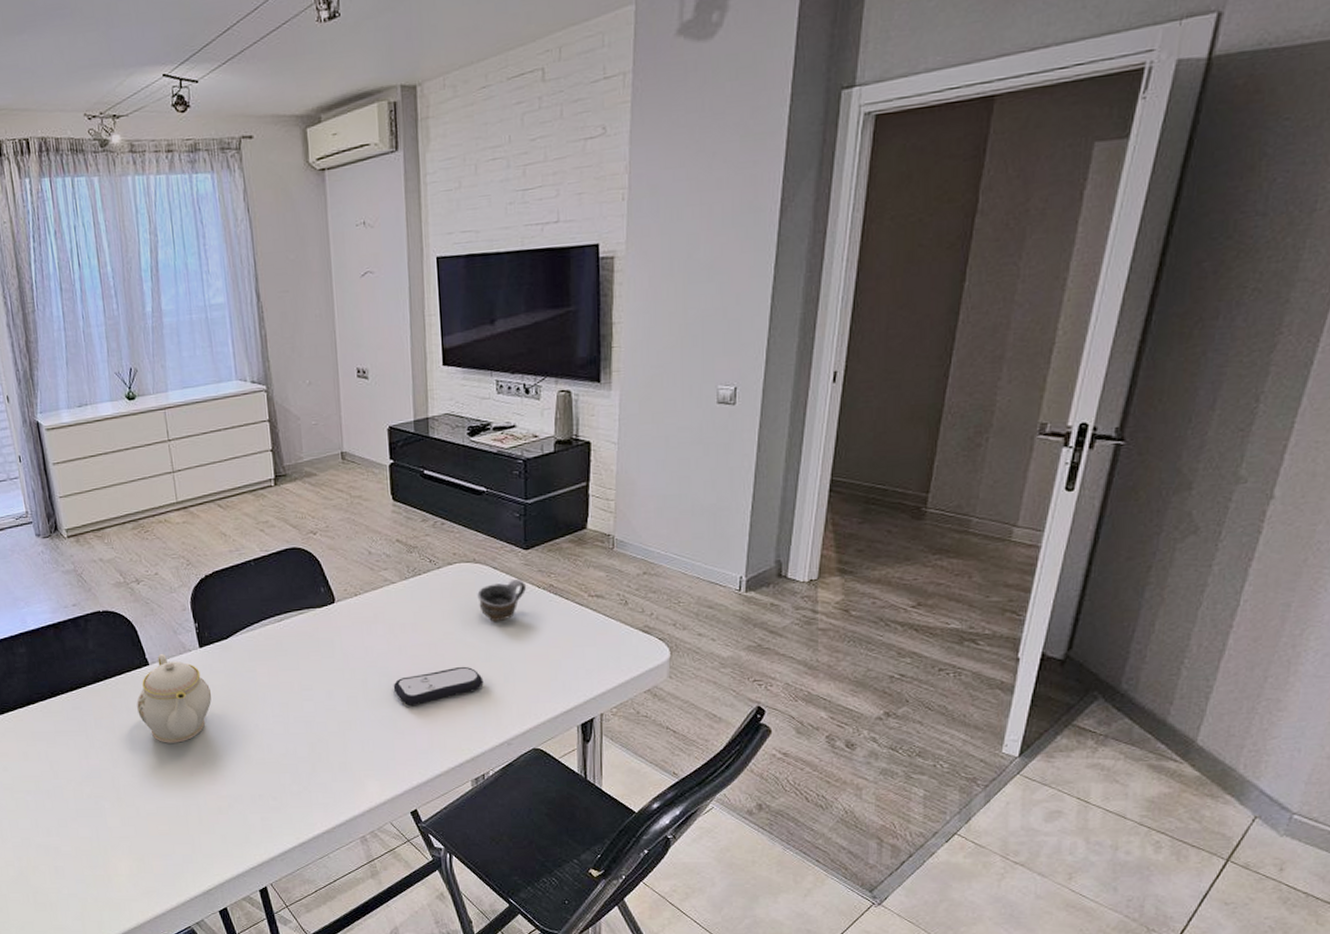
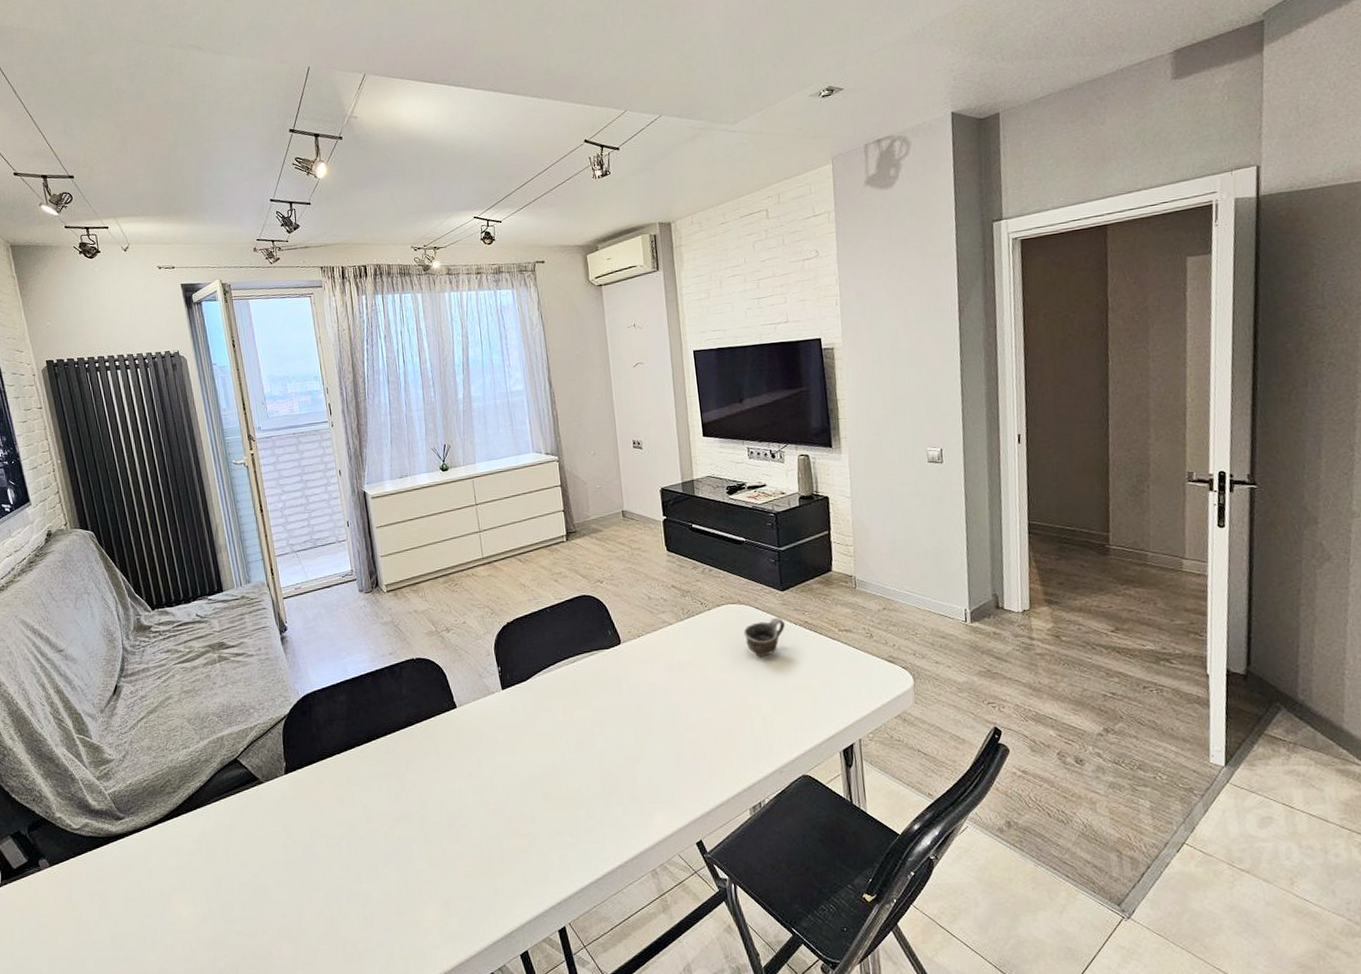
teapot: present [137,653,212,743] -> none [445,696,513,783]
remote control: present [393,666,484,707] -> none [674,699,754,739]

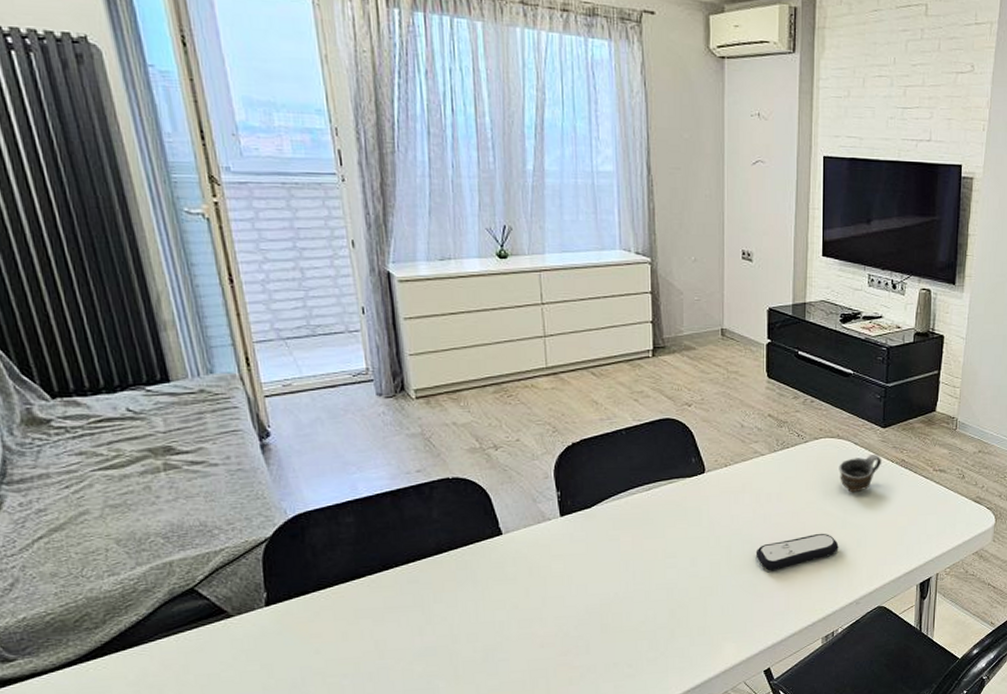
remote control: none [674,699,754,739] -> present [755,533,839,571]

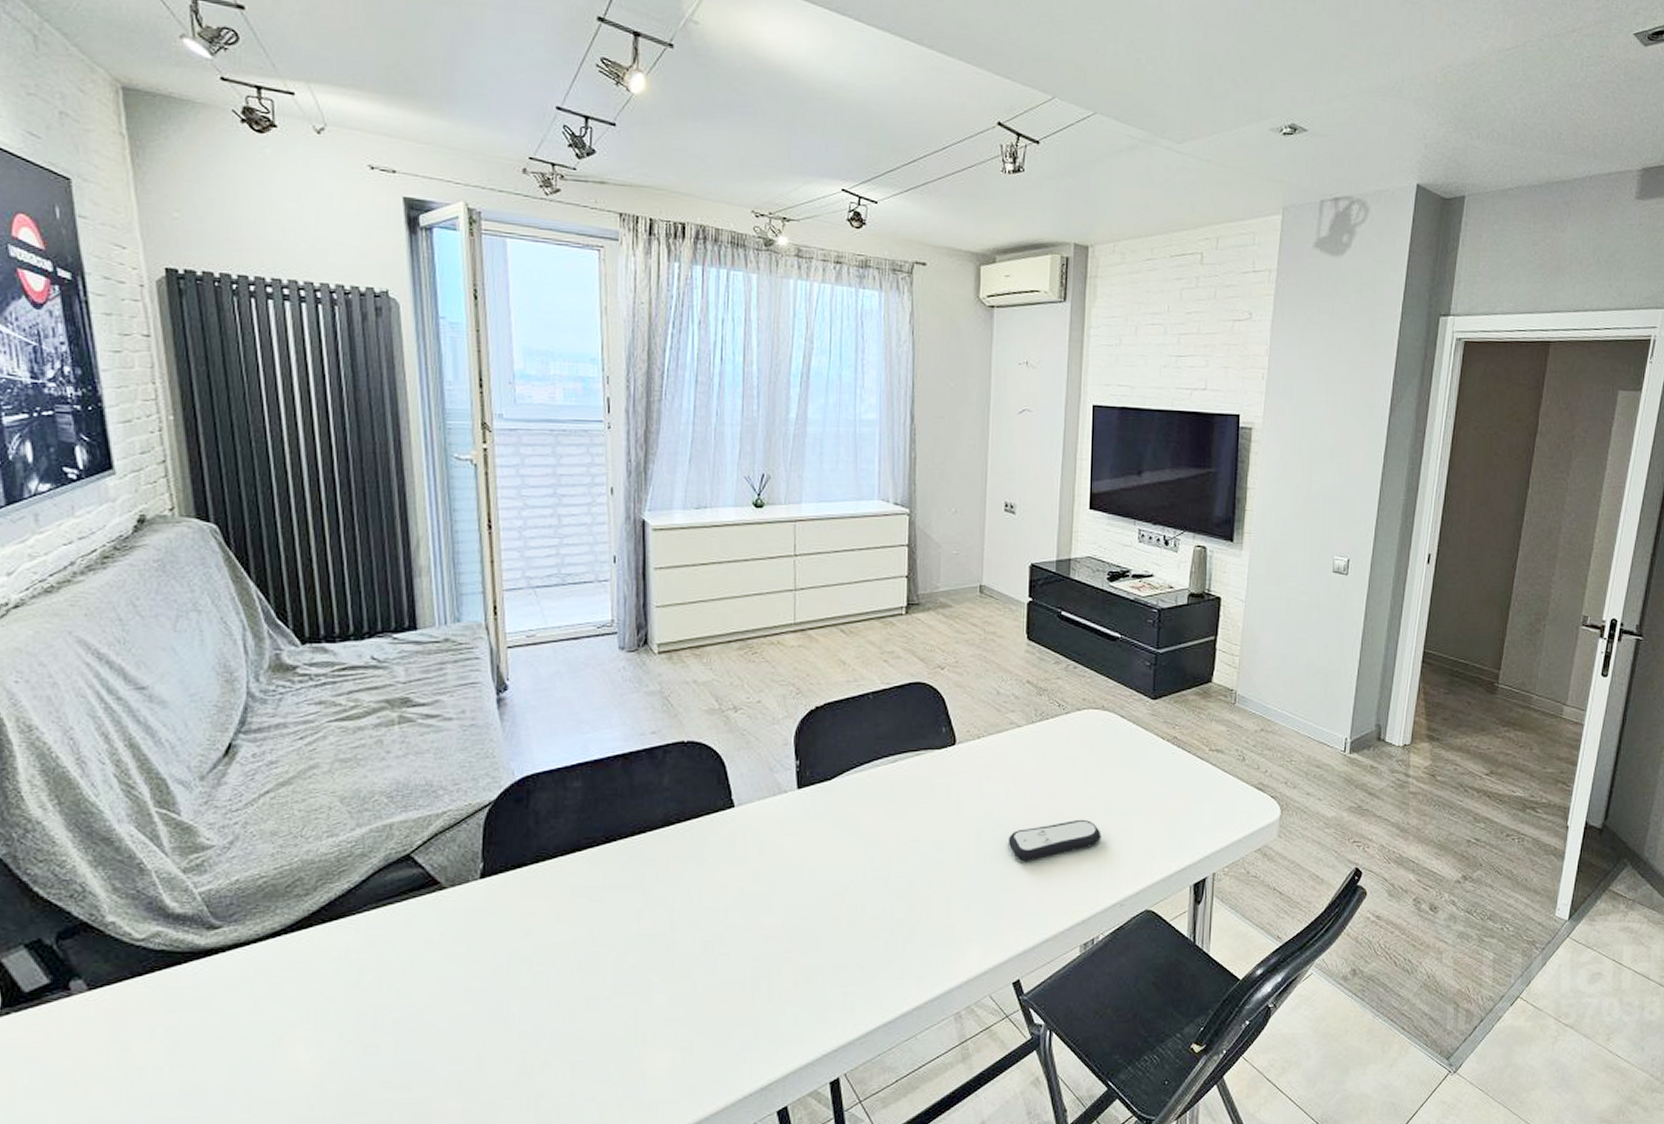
cup: present [839,453,882,493] -> none [1103,728,1152,773]

